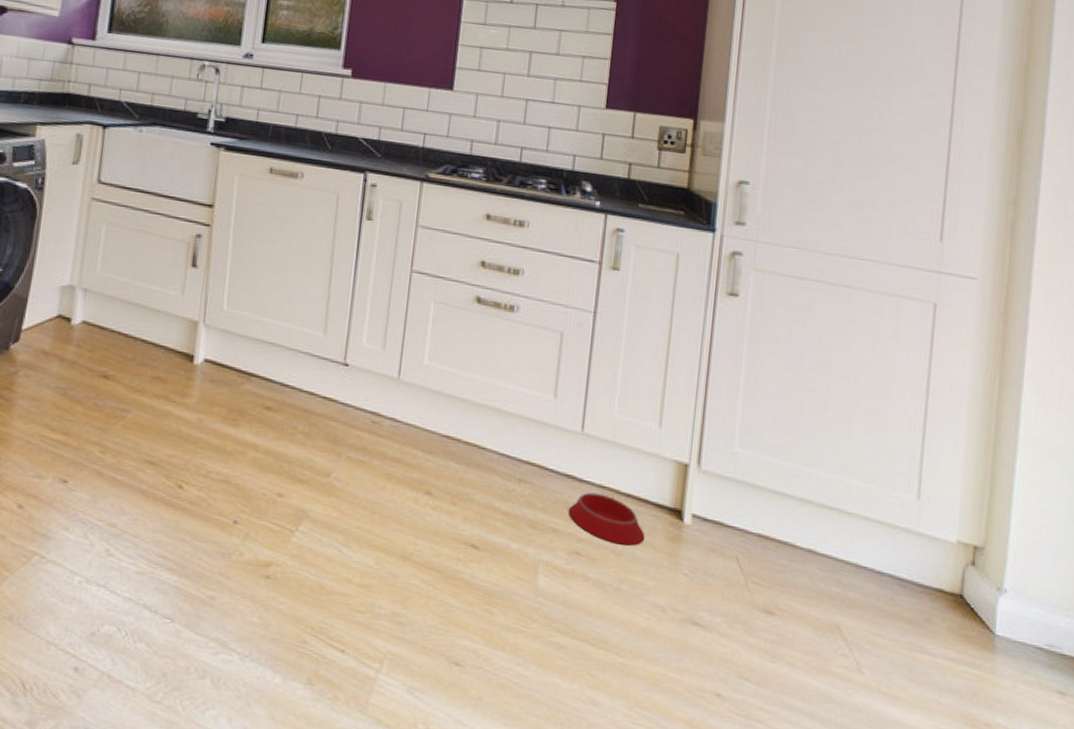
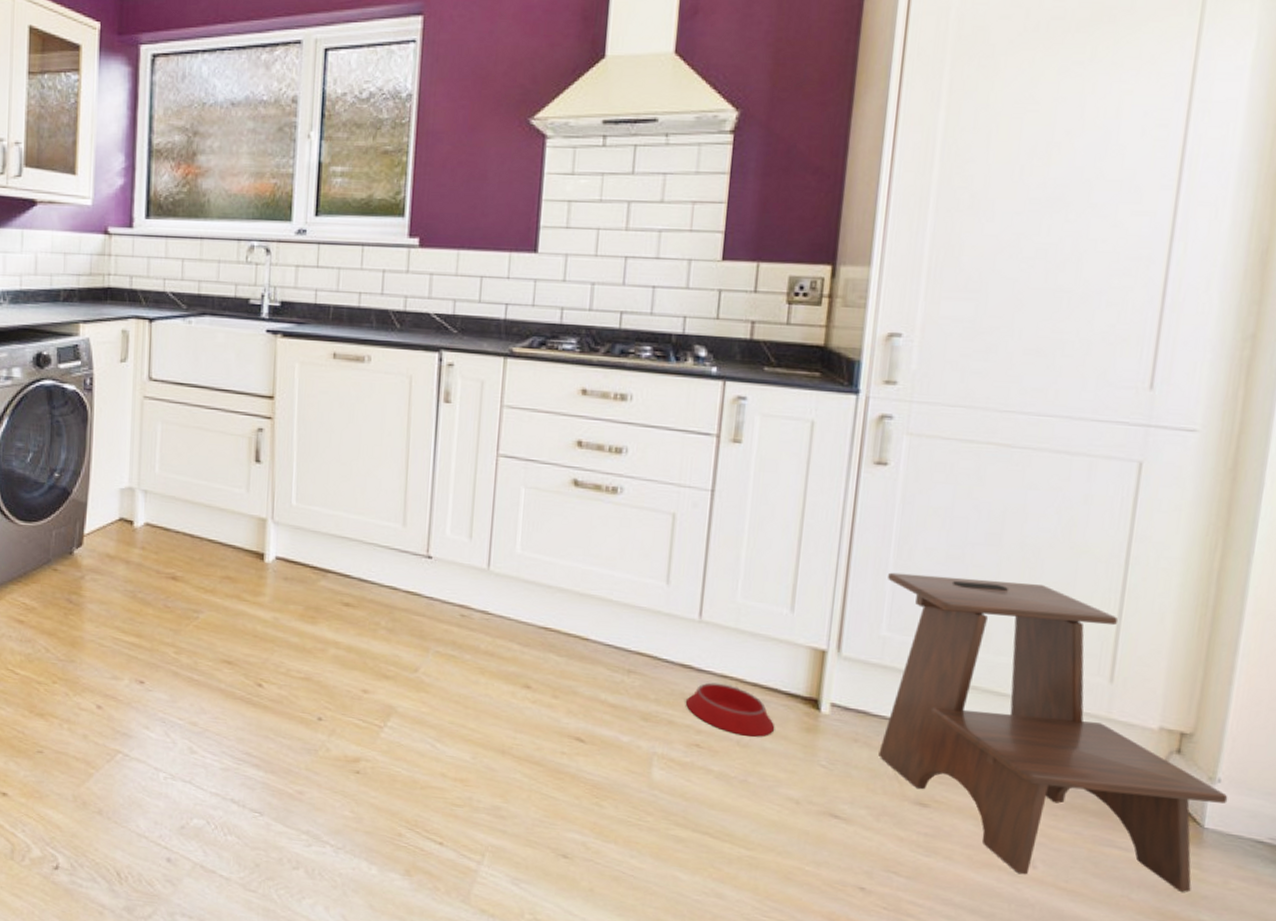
step stool: none [732,393,1013,696] -> present [878,572,1228,892]

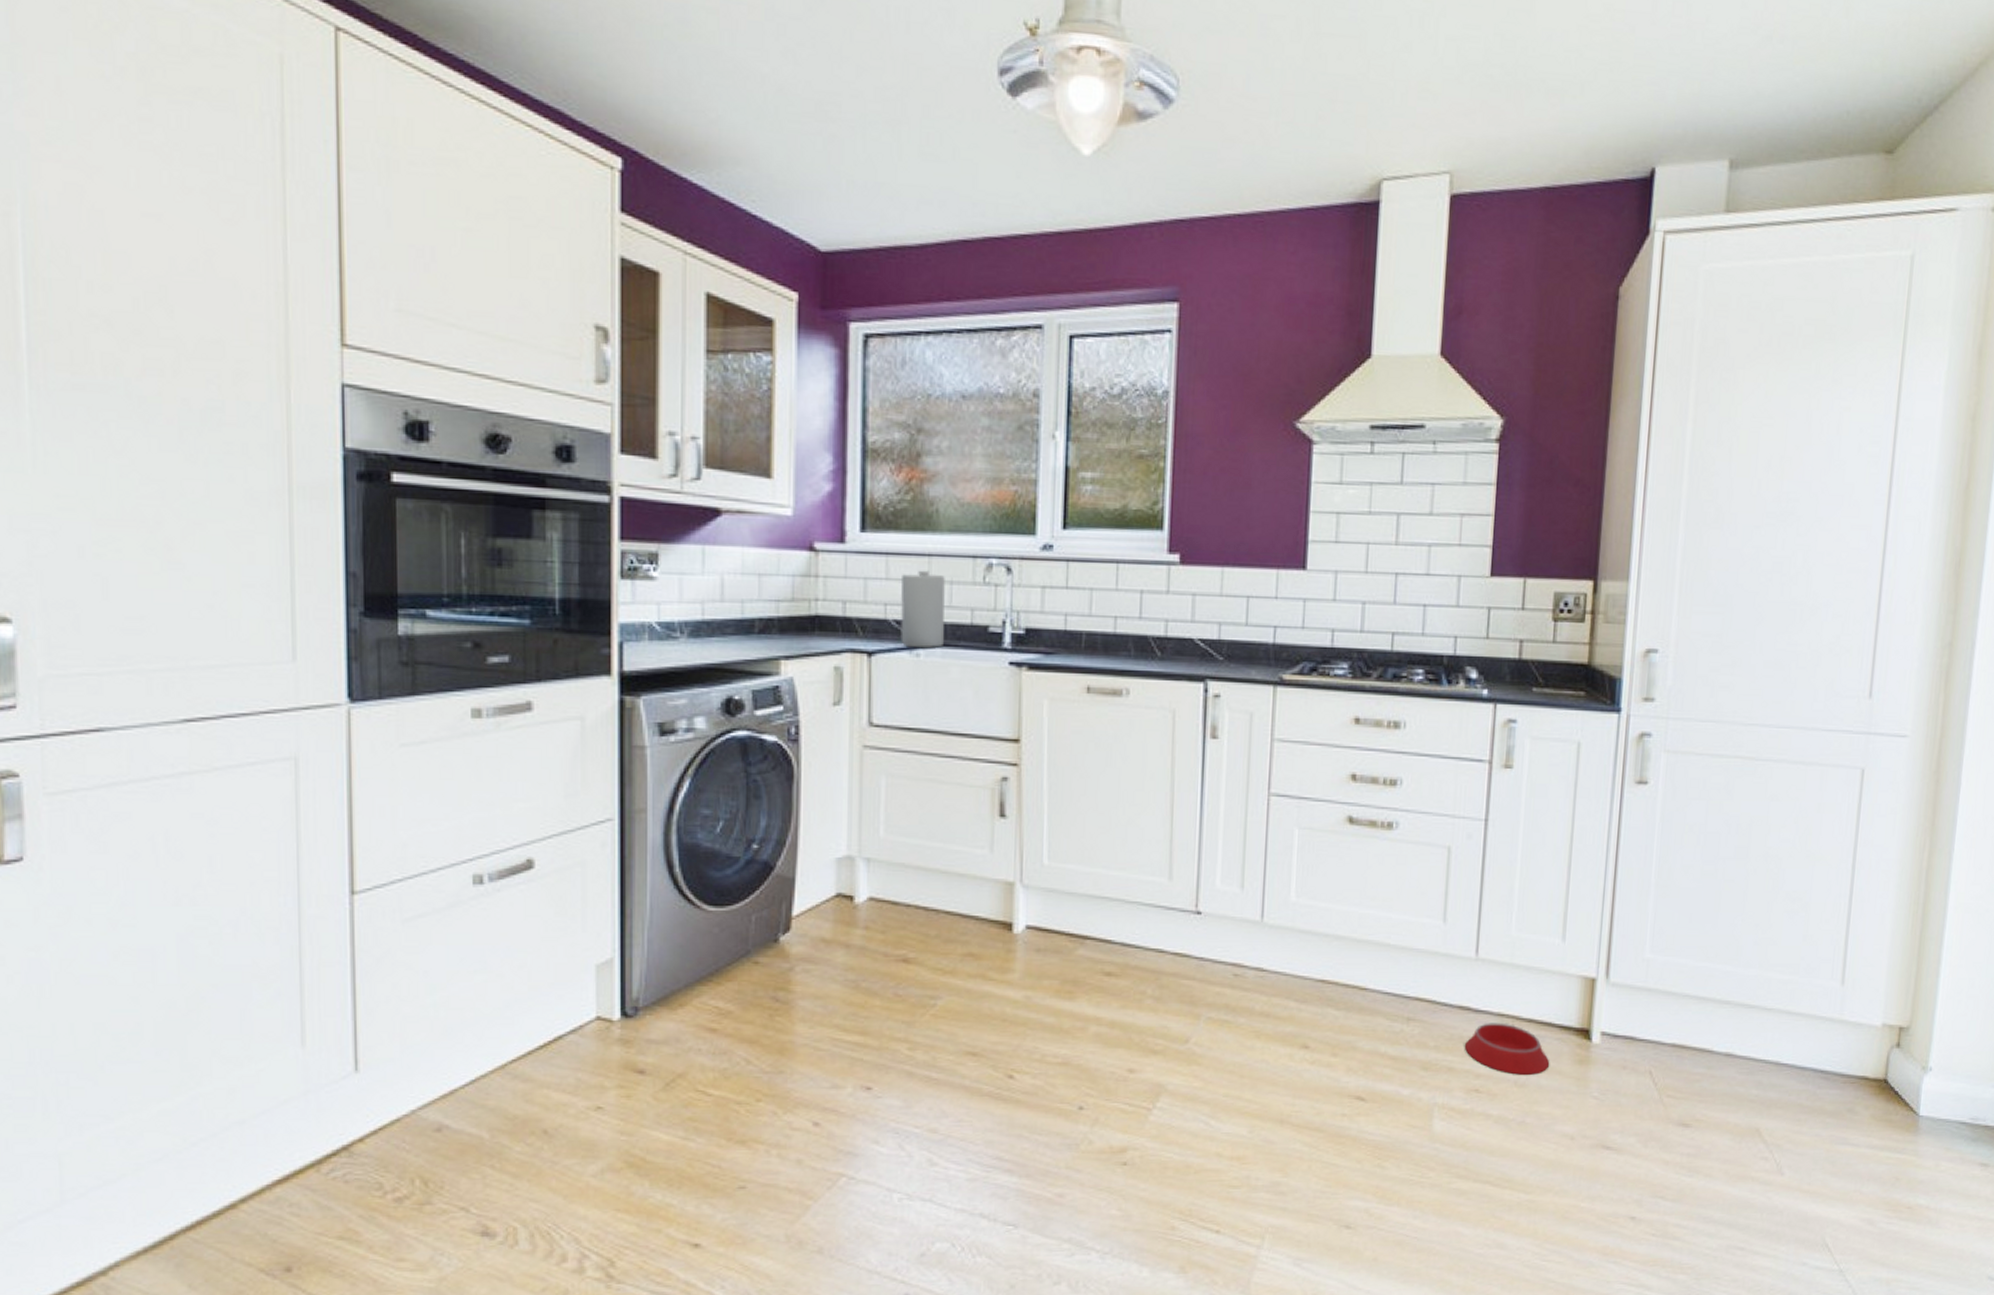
paper towel holder: none [176,250,214,316] -> present [900,570,945,648]
step stool: present [878,572,1228,892] -> none [1645,893,1938,1183]

